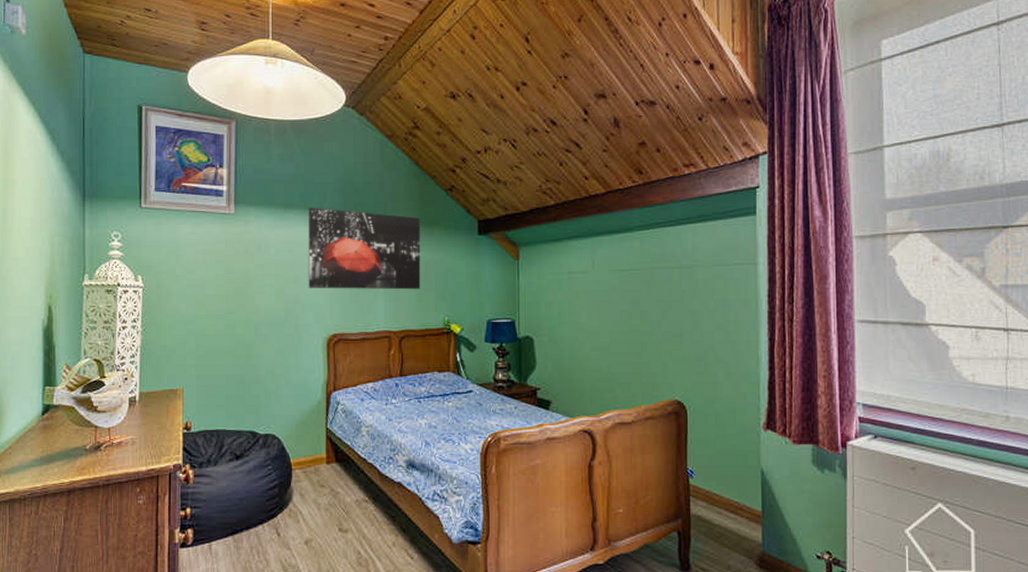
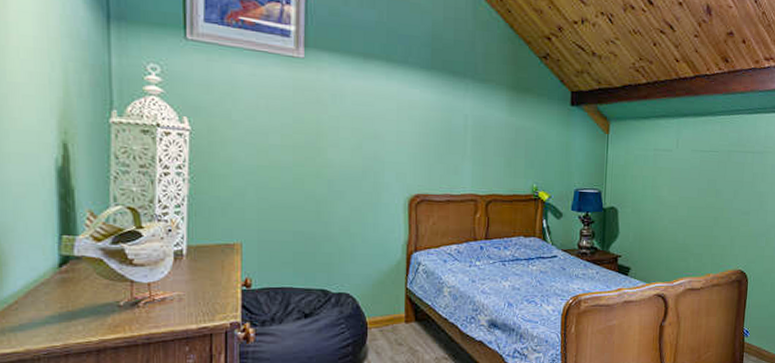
wall art: present [308,207,421,290] -> none [389,59,513,155]

